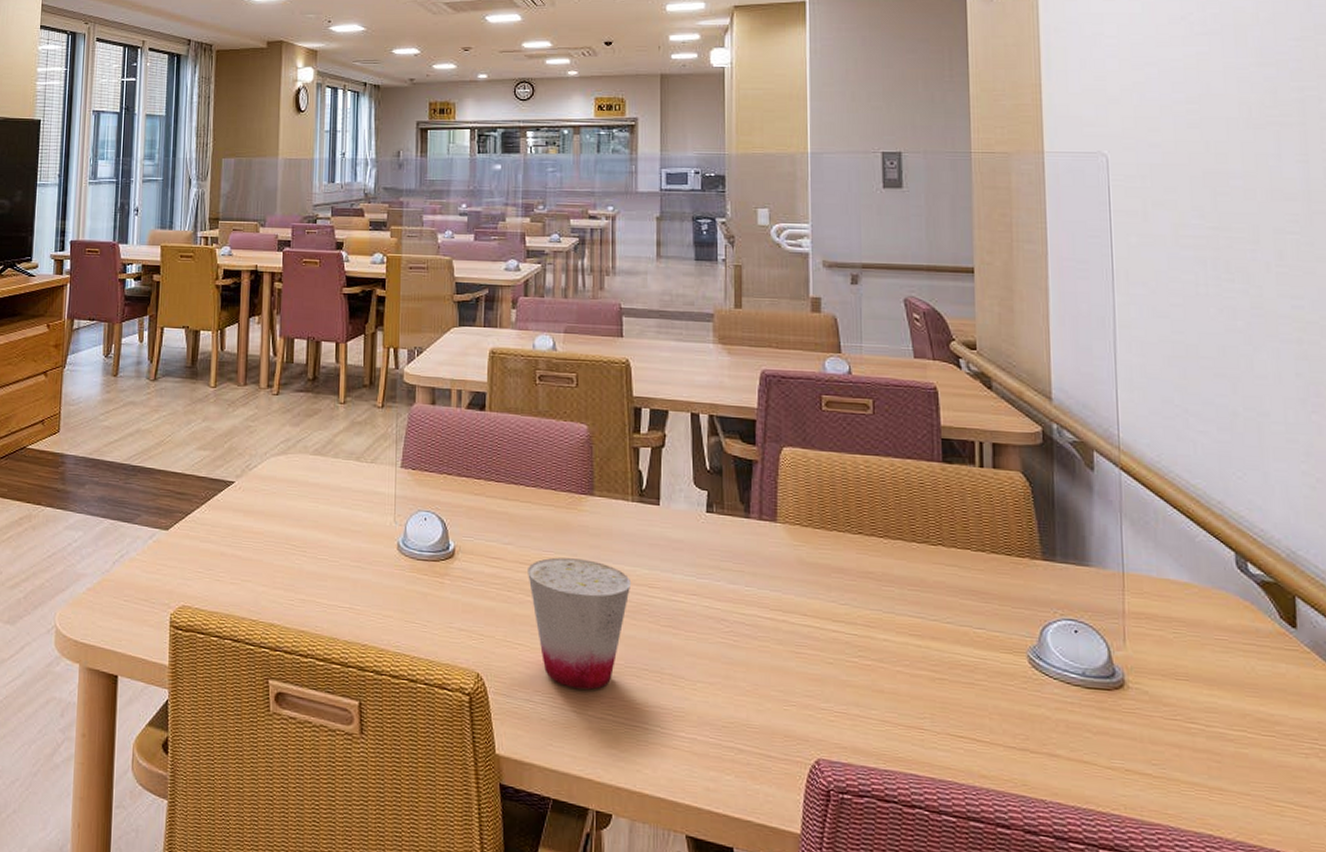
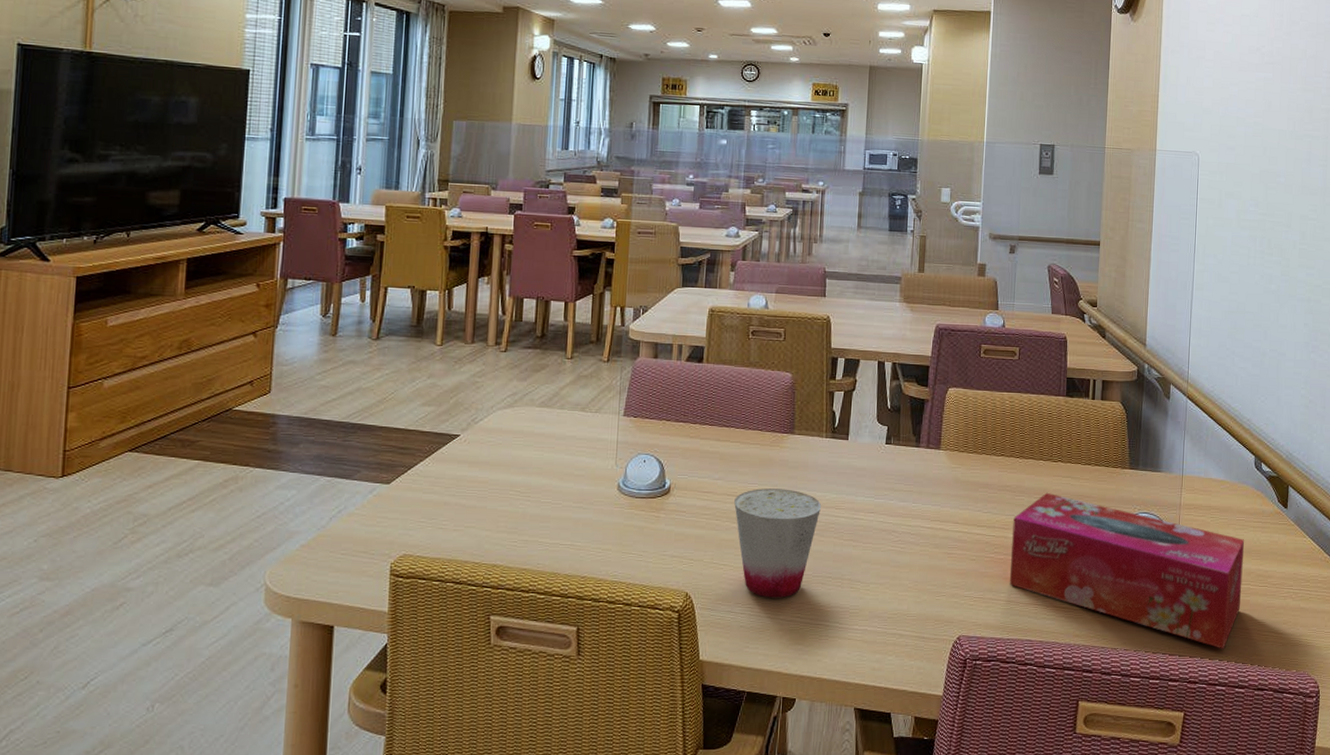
tissue box: none [881,584,1234,819] -> present [1009,492,1245,649]

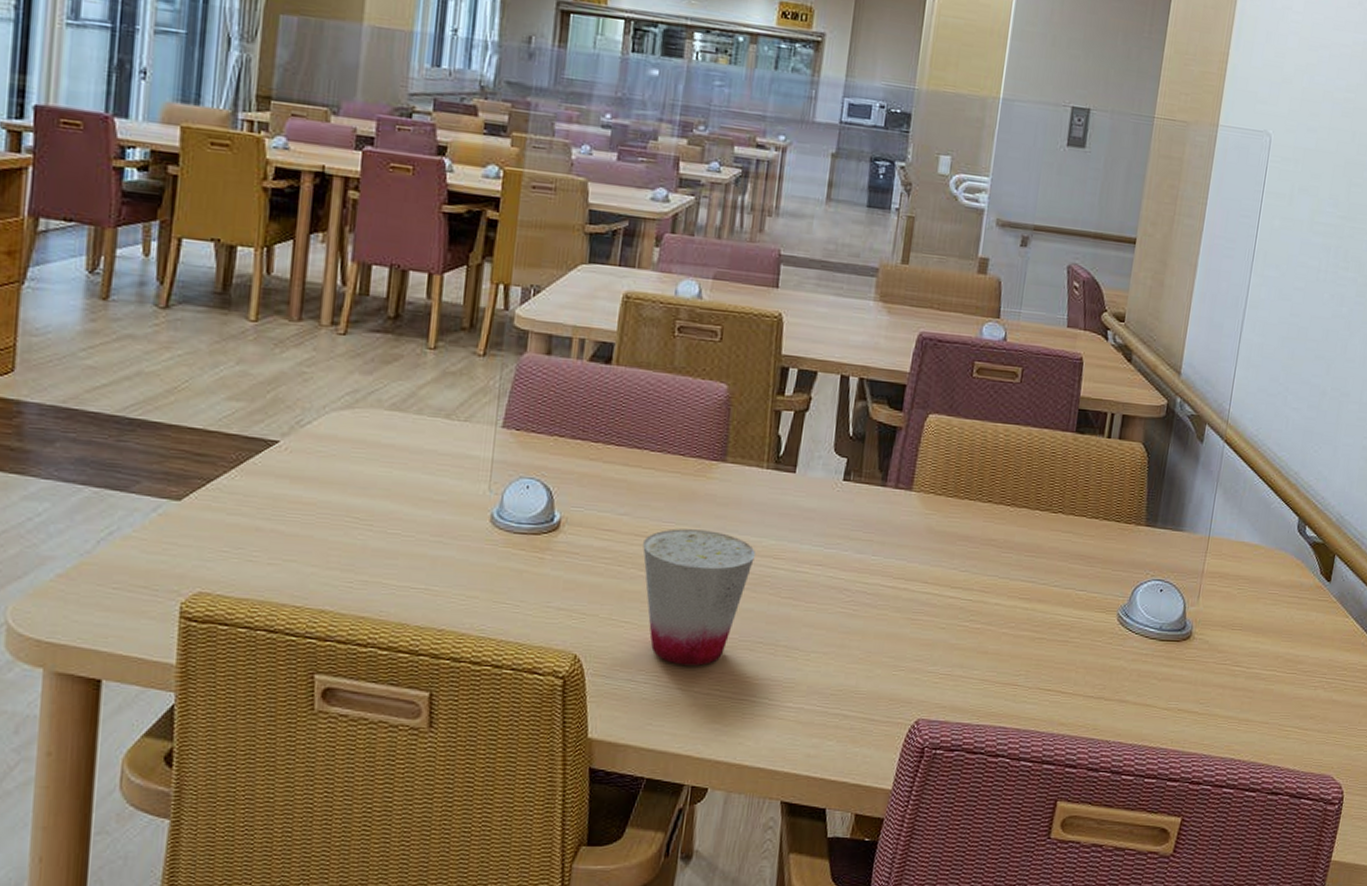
tissue box: present [1009,492,1245,649] -> none [984,550,1276,746]

